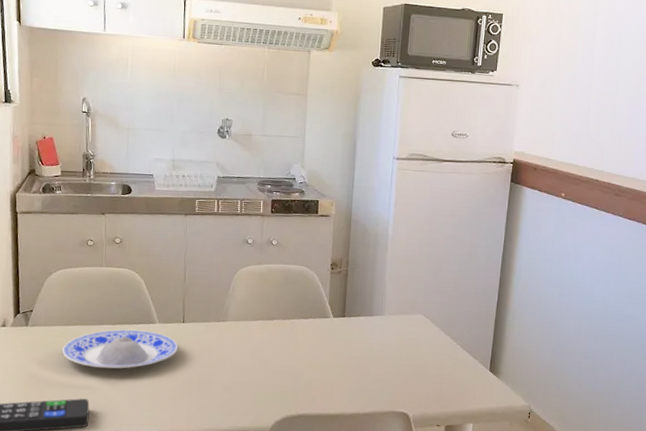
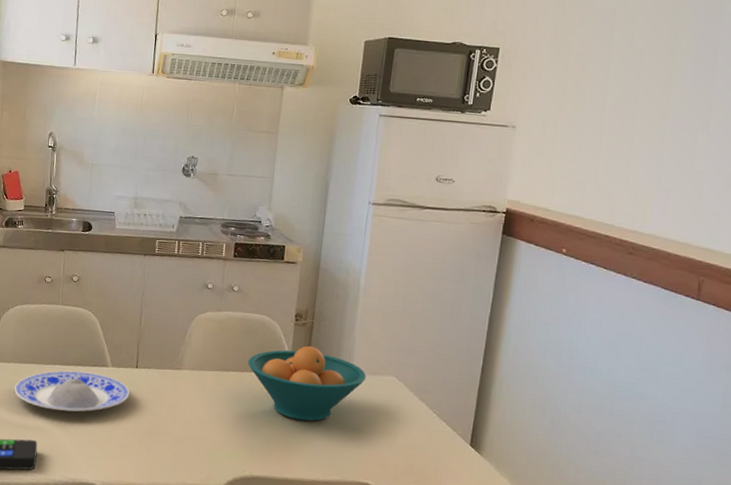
fruit bowl: none [289,291,398,361] -> present [247,345,367,422]

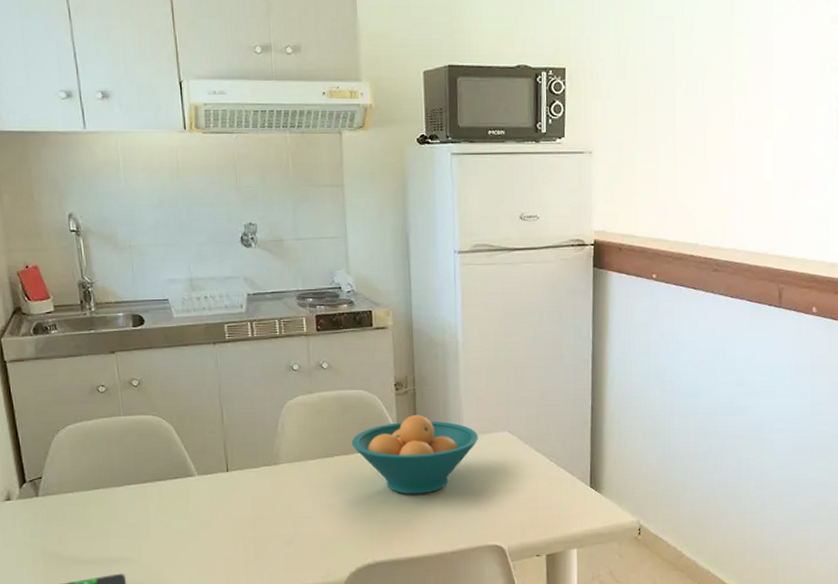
plate: present [14,370,130,413] -> none [84,485,225,537]

